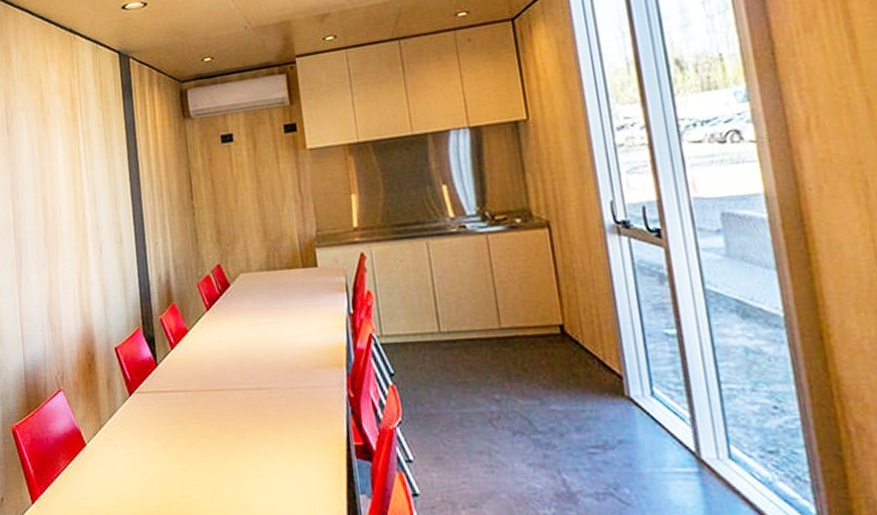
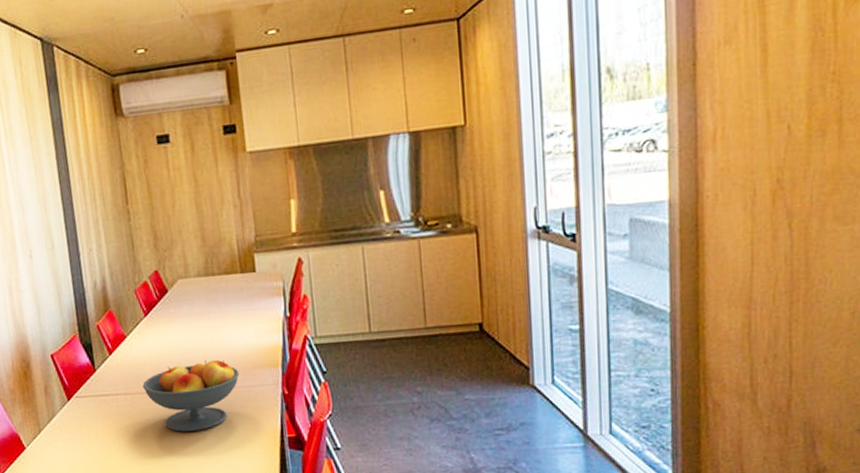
fruit bowl: none [203,357,302,434] -> present [143,359,240,432]

